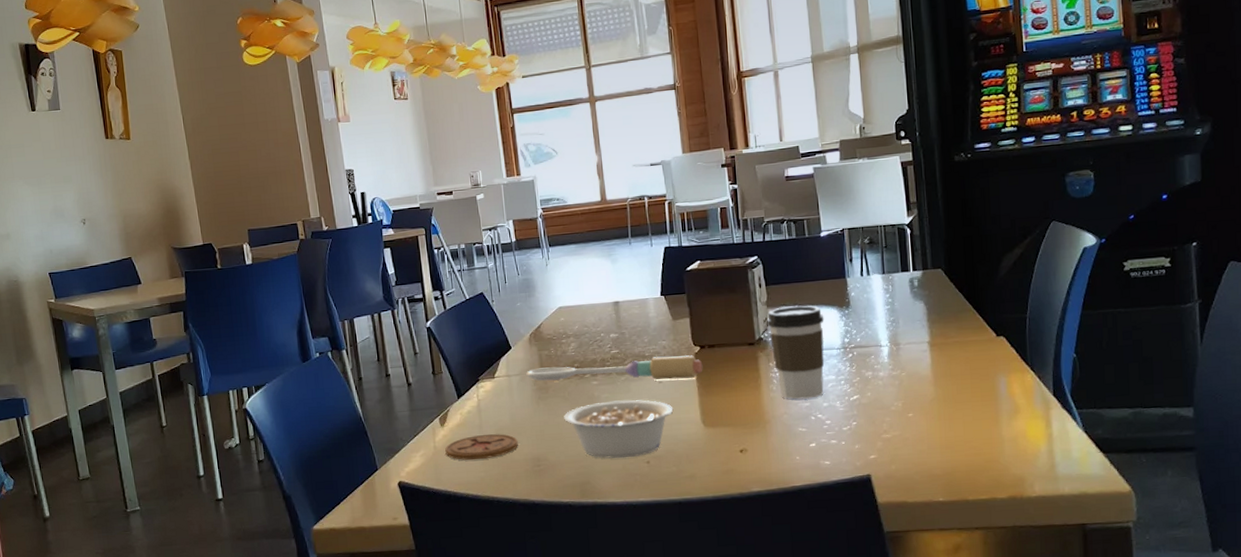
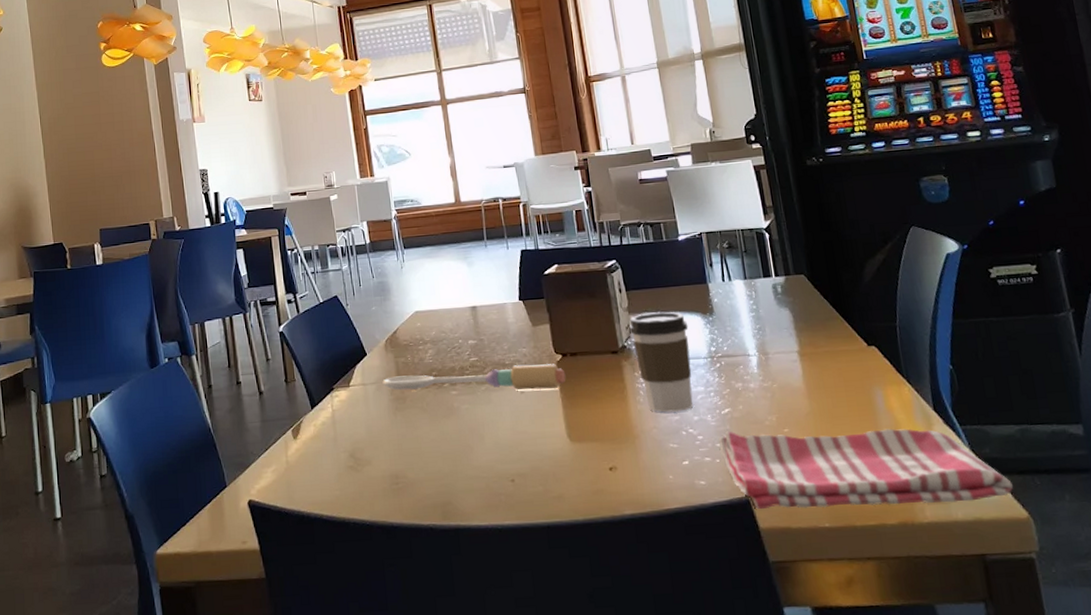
coaster: present [445,434,518,460] -> none [298,448,375,477]
legume: present [564,400,674,459] -> none [422,411,537,476]
dish towel: none [845,412,1119,486] -> present [719,428,1013,509]

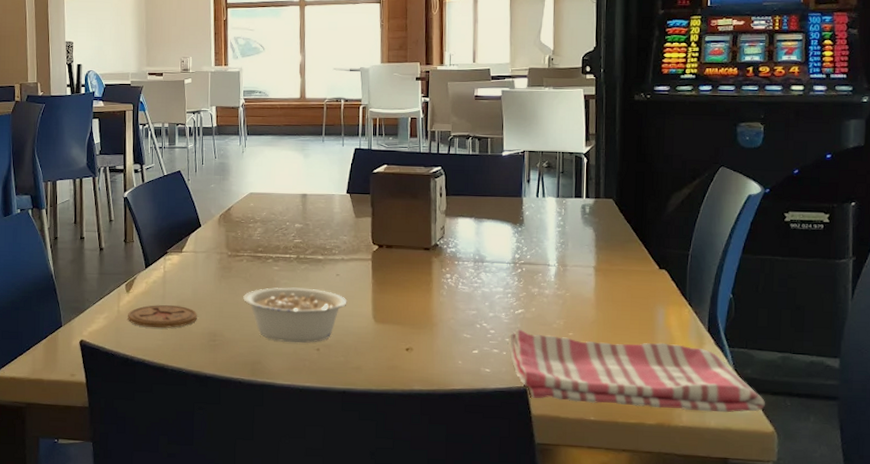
coaster: none [298,448,375,477] -> present [128,305,197,328]
spoon: present [382,364,566,391] -> none [212,248,379,275]
legume: none [422,411,537,476] -> present [243,287,347,343]
coffee cup: present [629,311,693,413] -> none [443,217,498,307]

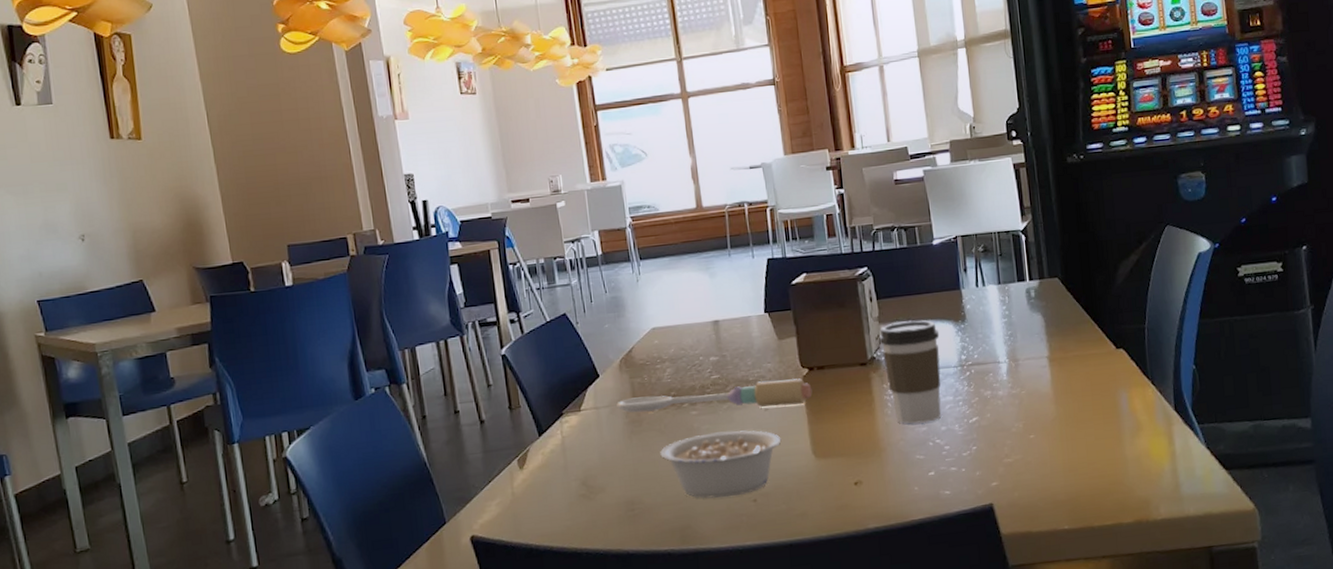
coaster: present [128,305,197,328] -> none [525,475,609,507]
spoon: none [212,248,379,275] -> present [616,378,812,413]
coffee cup: none [443,217,498,307] -> present [879,320,942,424]
dish towel: present [507,328,765,413] -> none [965,429,1242,515]

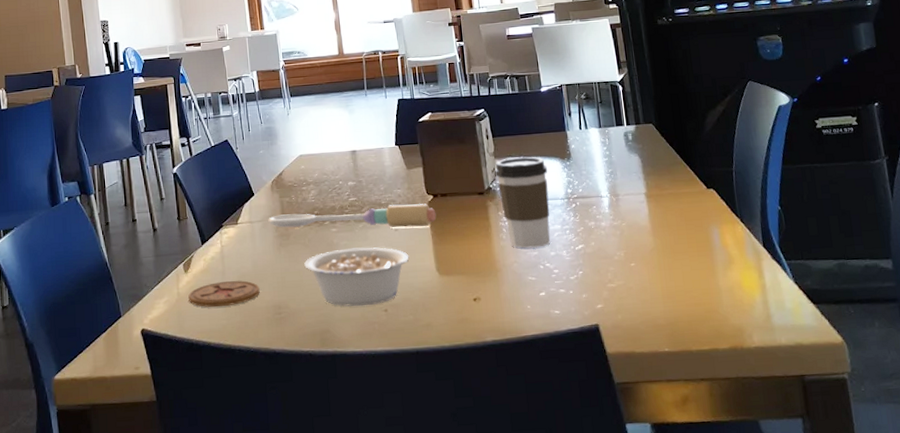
coaster: none [525,475,609,507] -> present [188,280,260,308]

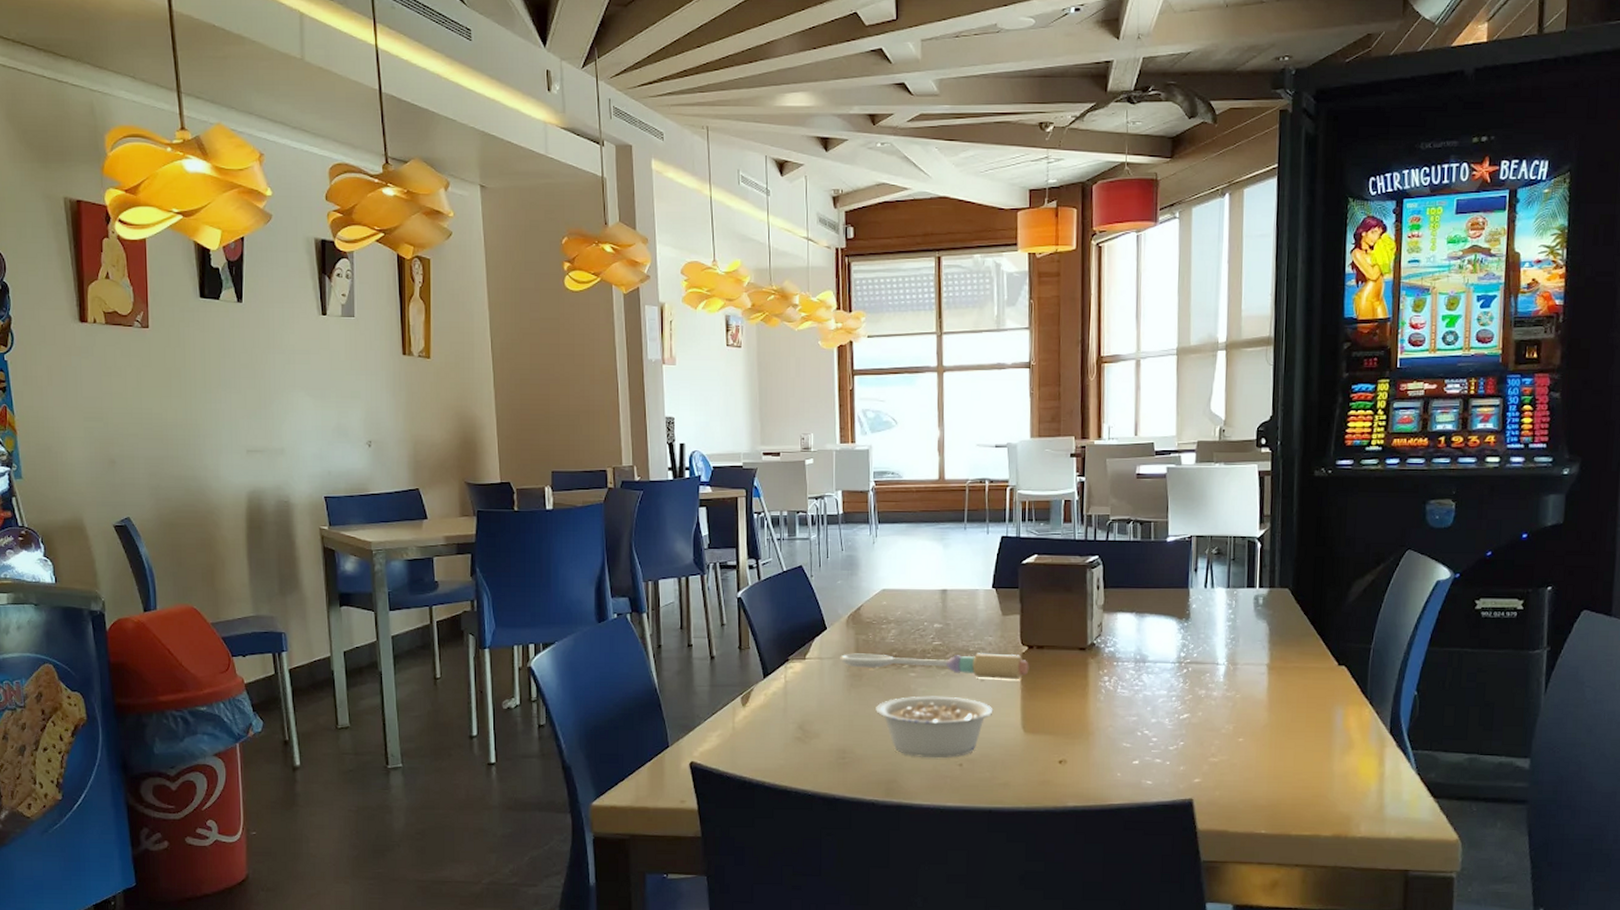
coaster: present [188,280,260,308] -> none [744,719,824,746]
coffee cup: present [494,156,551,249] -> none [1101,612,1162,713]

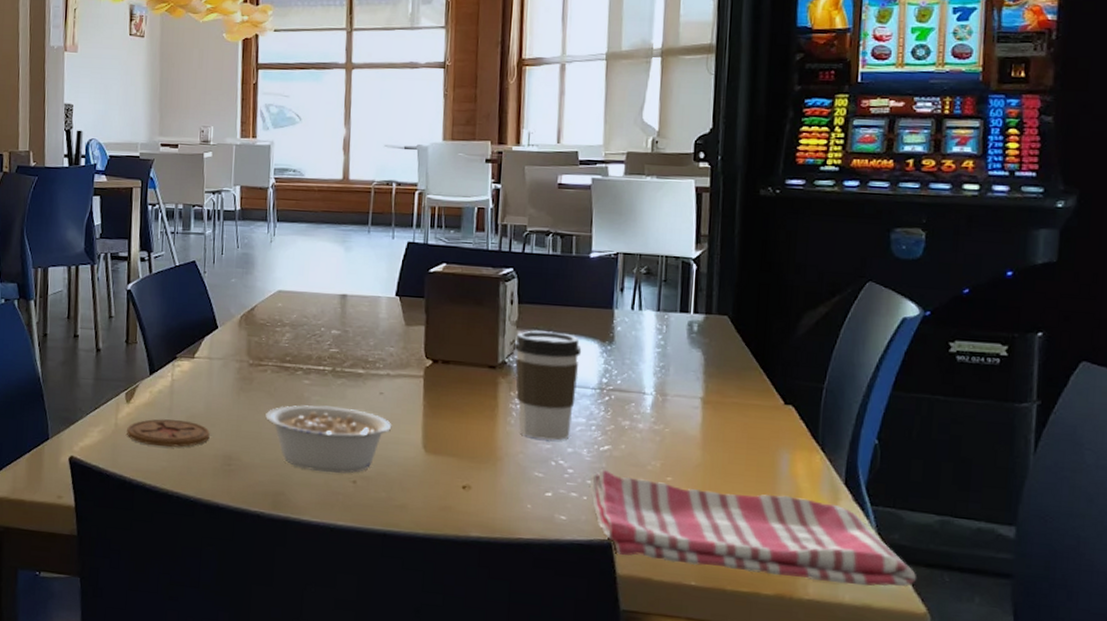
coaster: none [744,719,824,746] -> present [127,419,210,447]
spoon: present [840,653,1029,680] -> none [230,355,433,396]
coffee cup: none [1101,612,1162,713] -> present [513,331,582,441]
dish towel: none [1171,735,1449,821] -> present [589,469,916,587]

